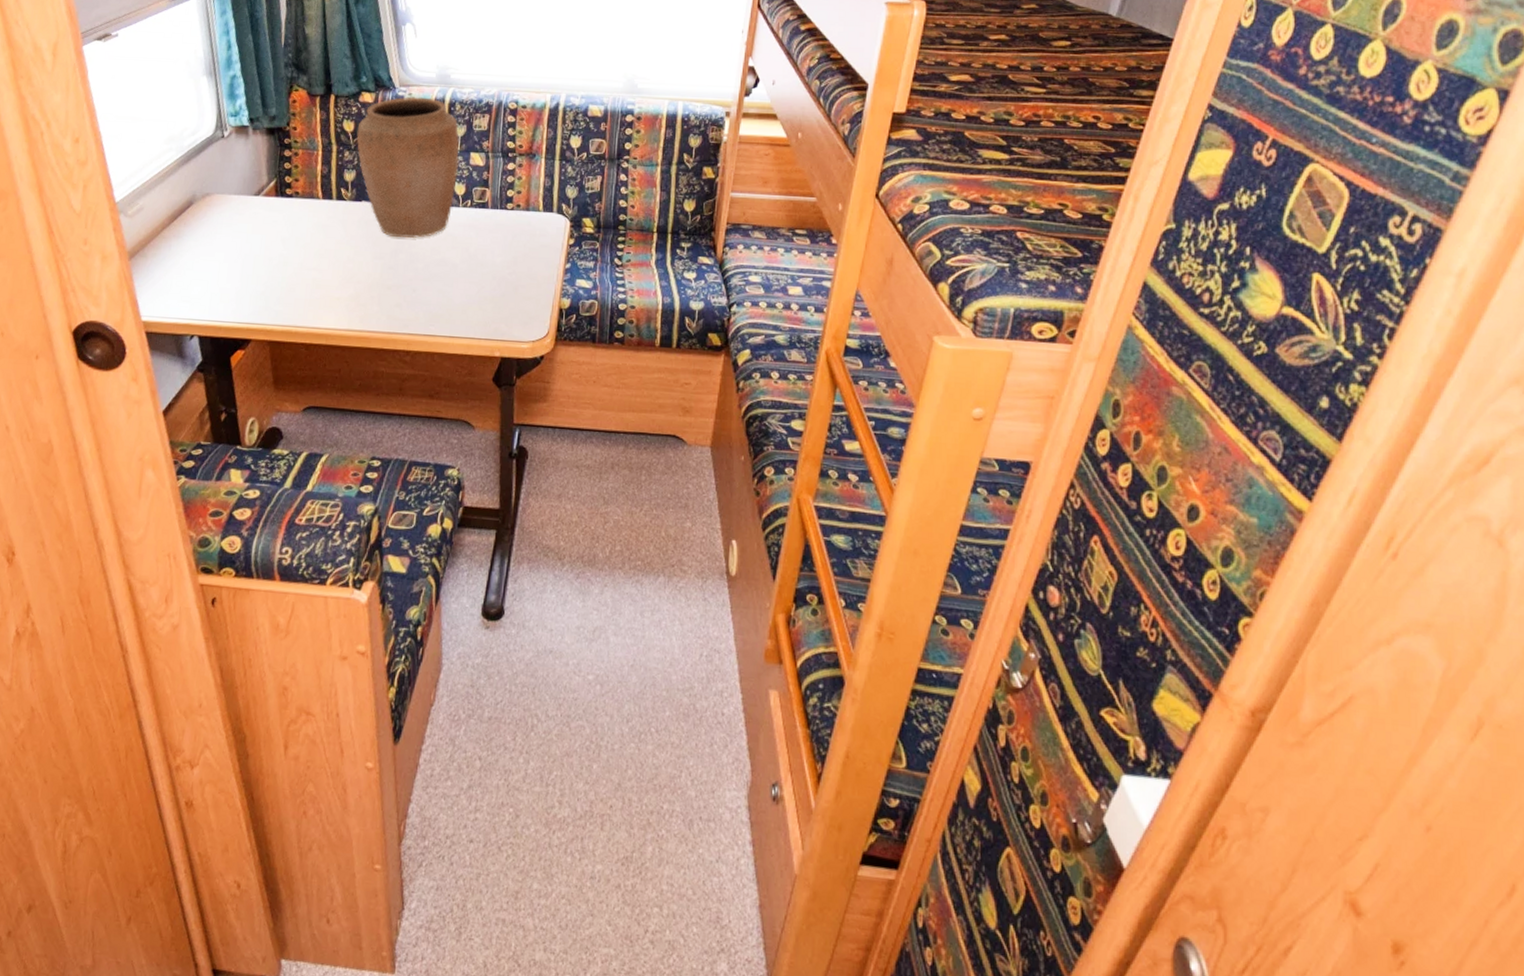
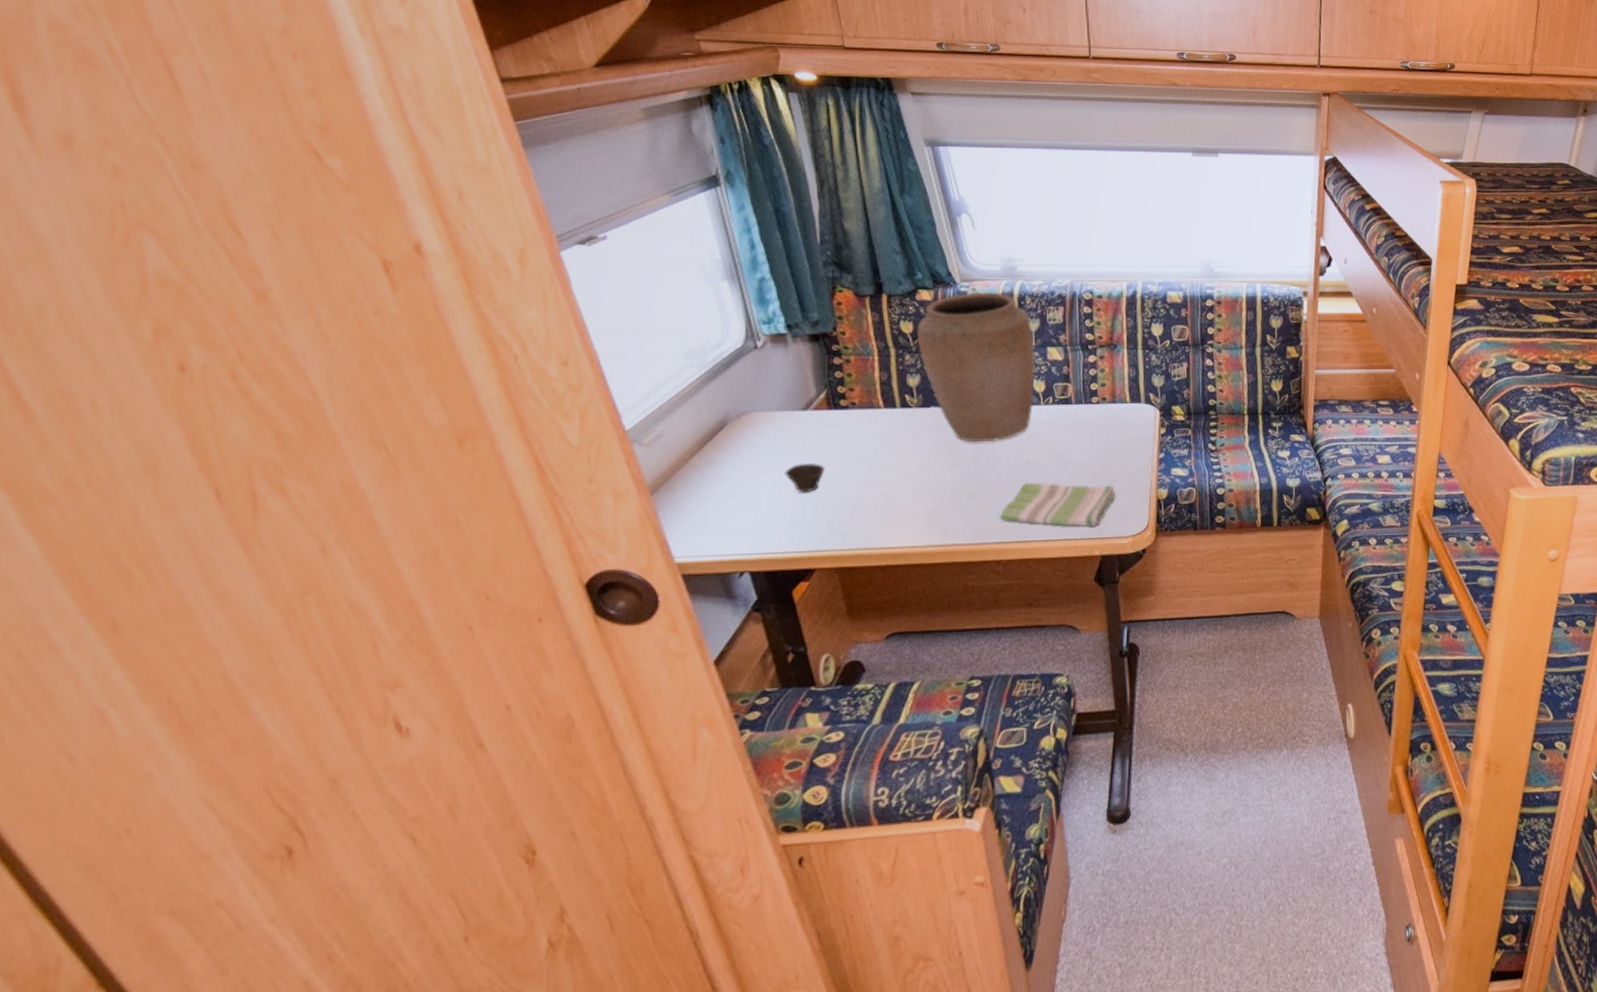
cup: none [235,243,268,271] -> present [785,463,825,493]
dish towel: none [412,279,520,329] -> present [1000,482,1115,527]

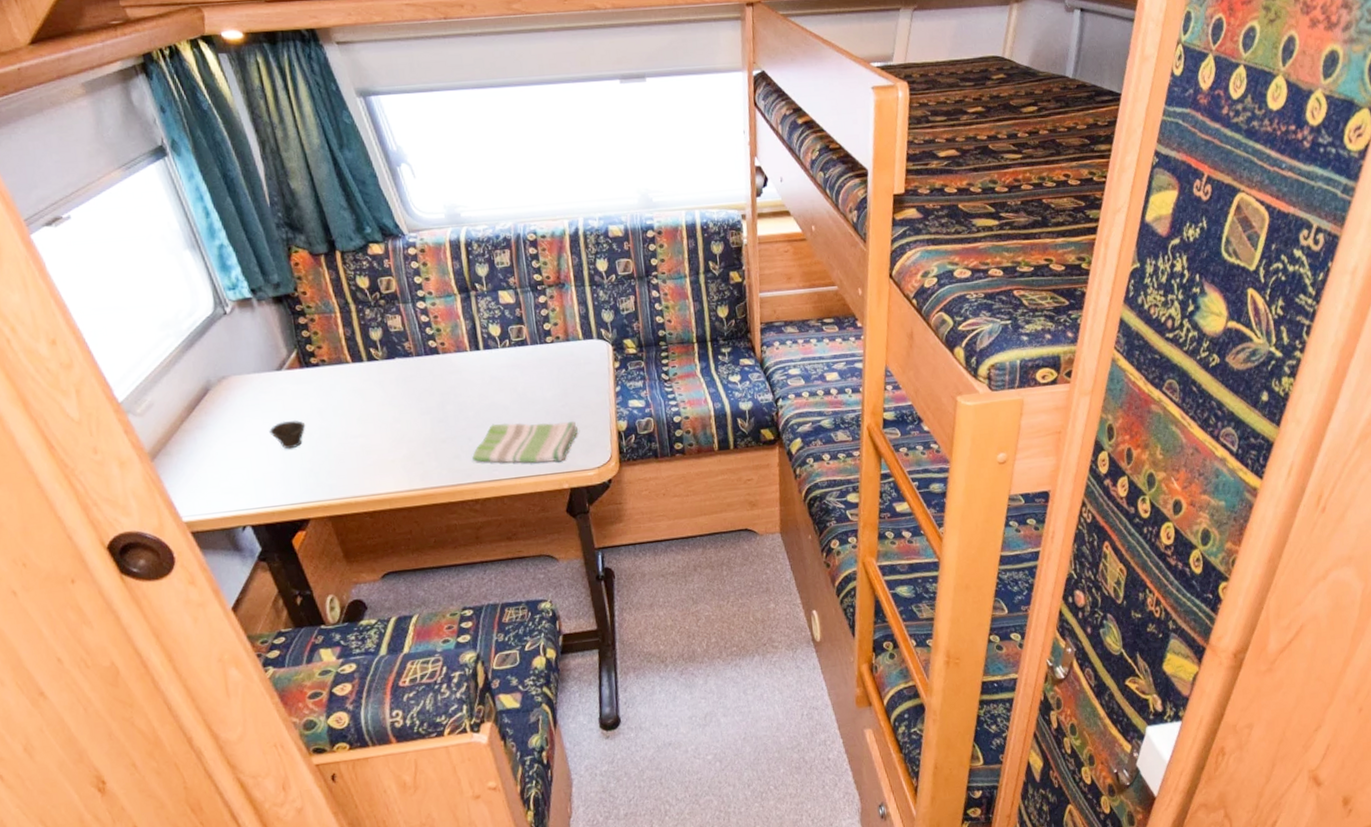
vase: present [917,292,1035,442] -> none [372,240,491,389]

